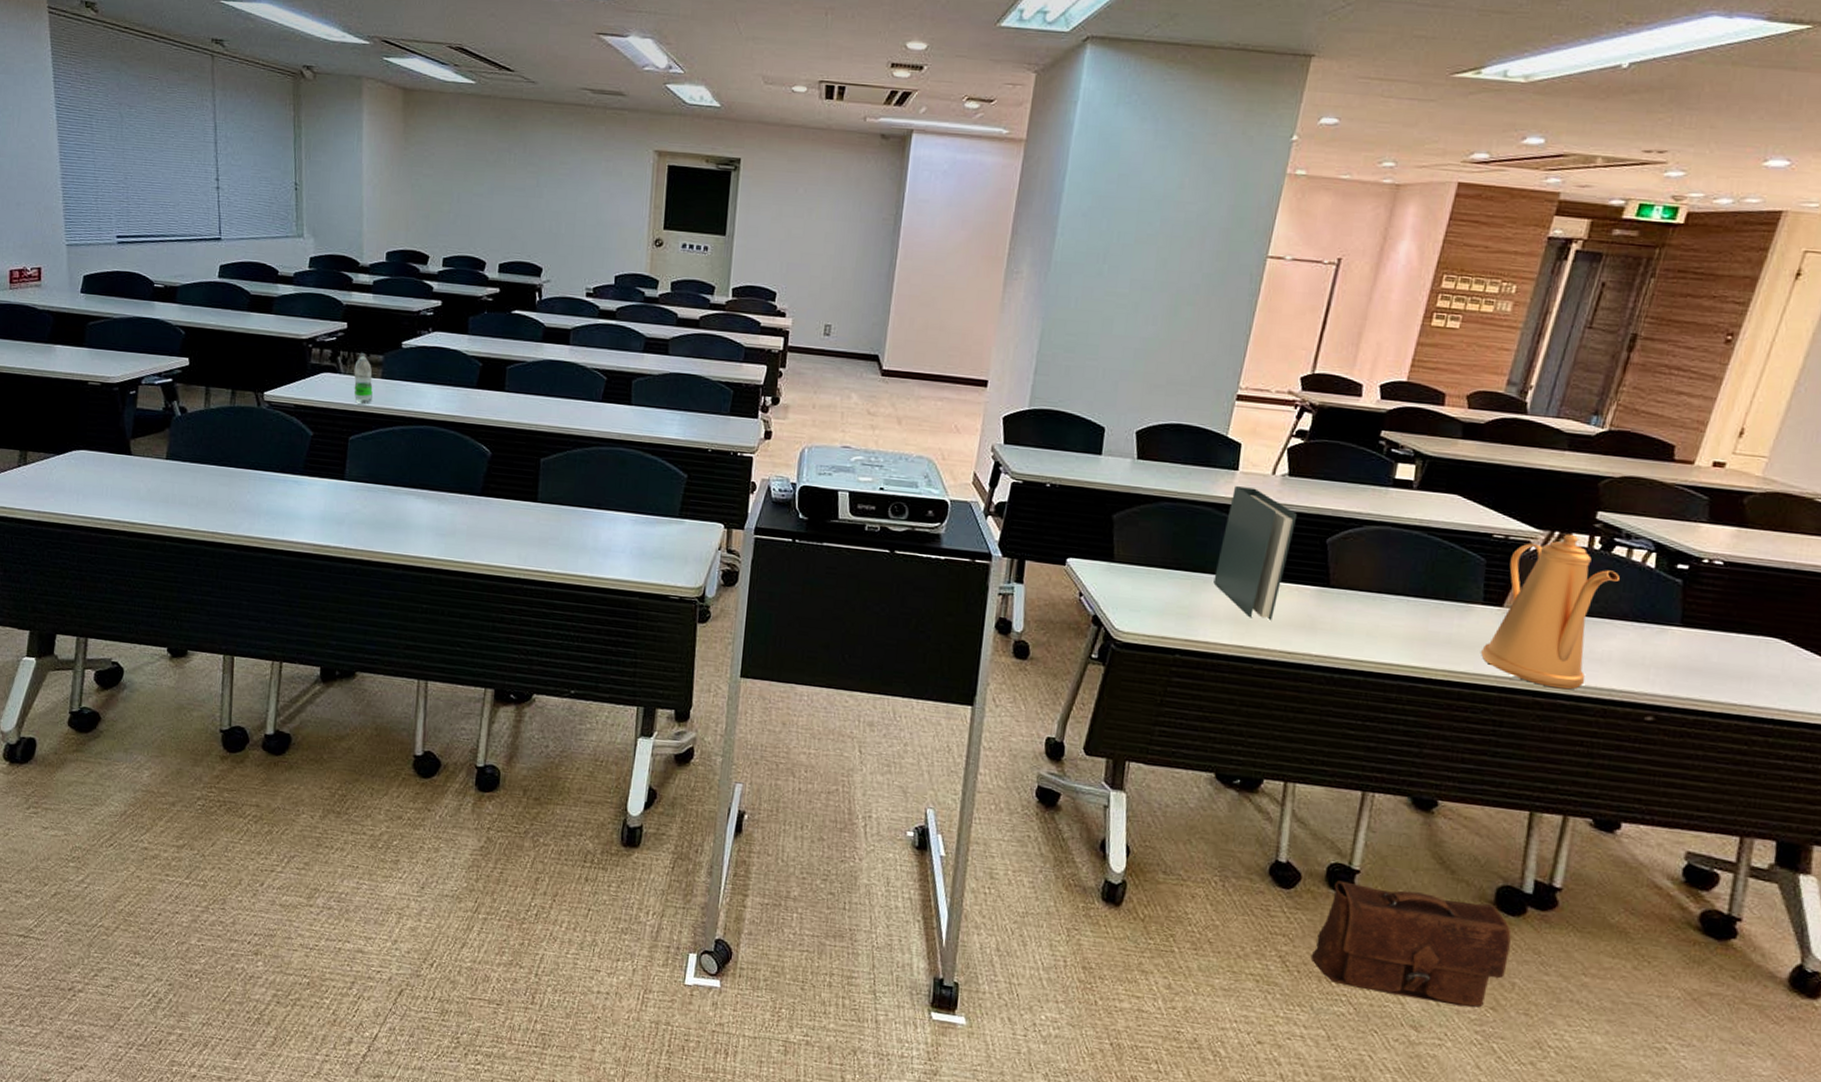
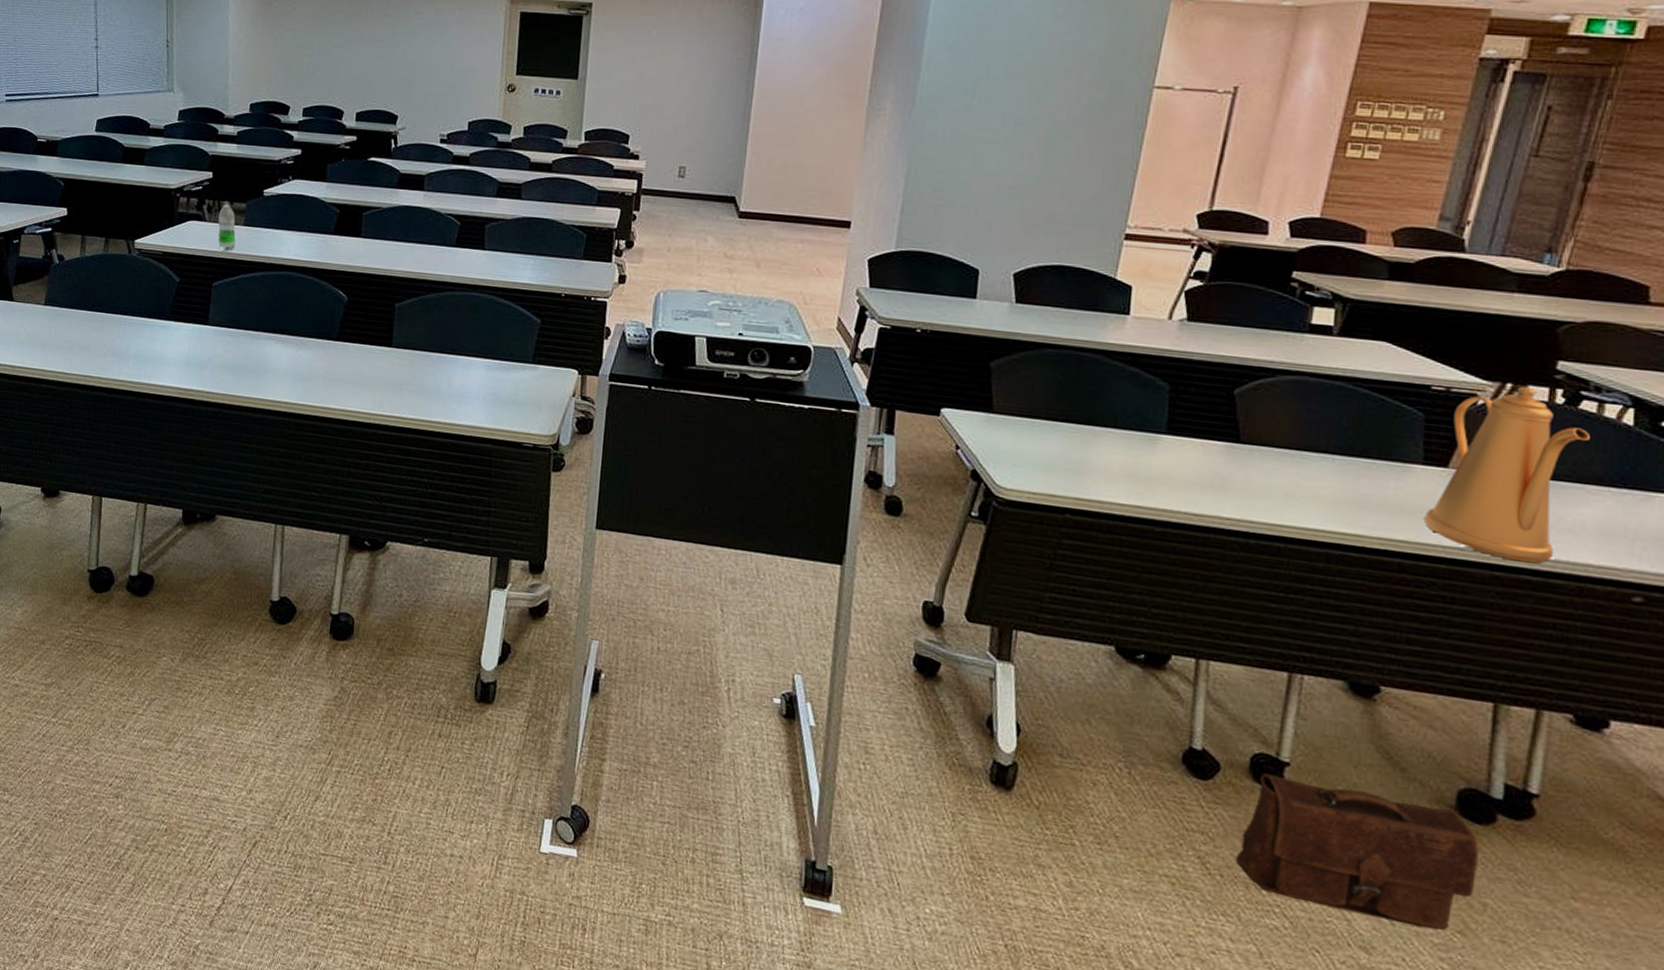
binder: present [1213,486,1297,620] -> none [1106,332,1198,479]

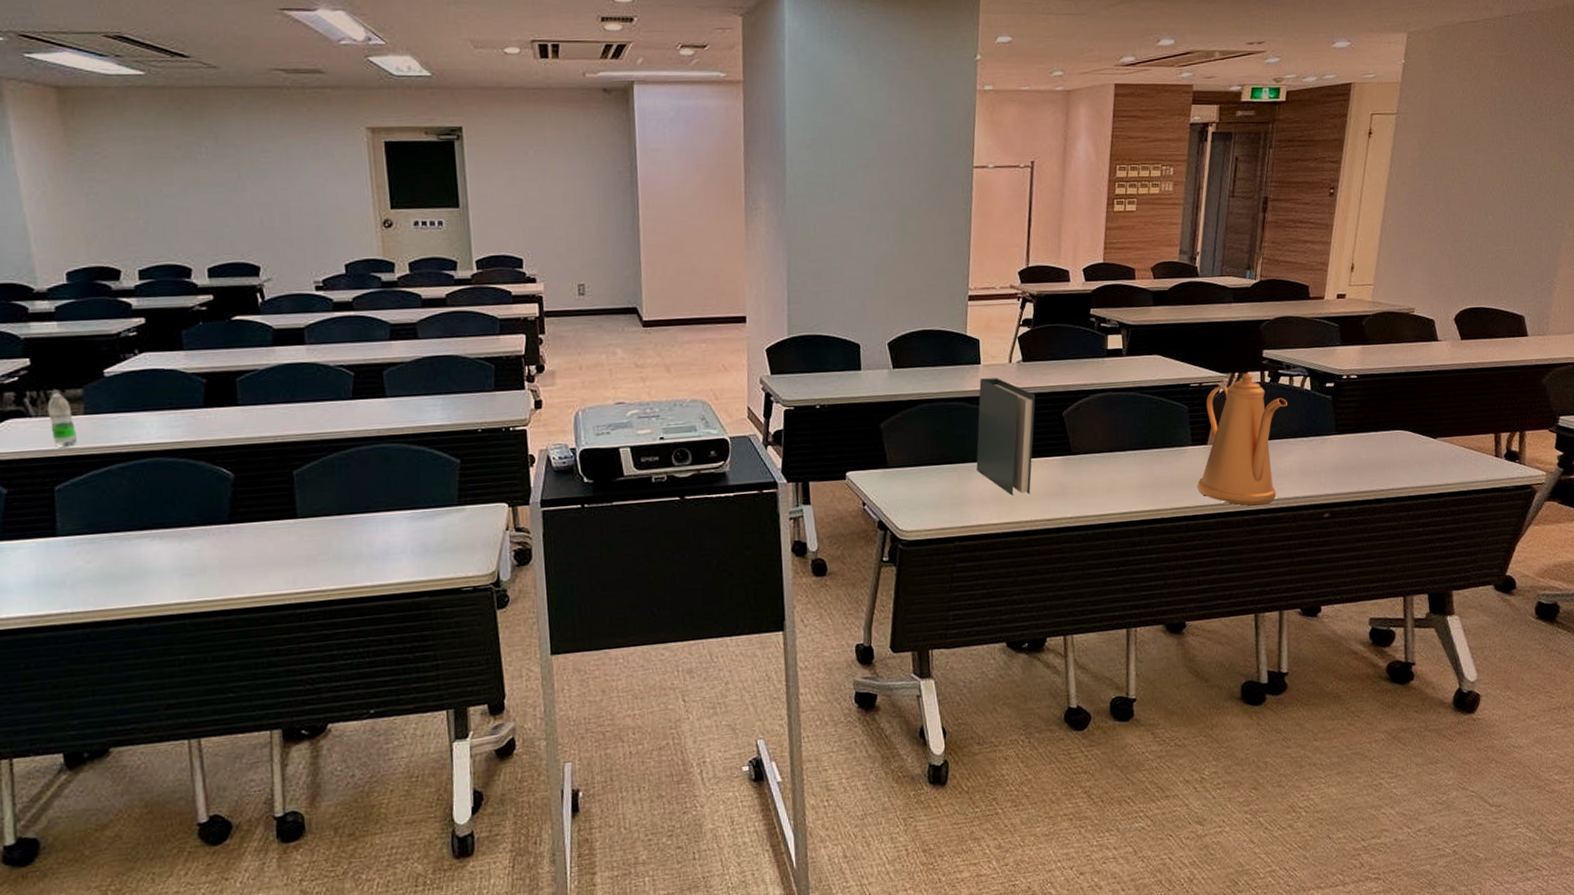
binder: none [1106,332,1198,479] -> present [976,378,1035,496]
briefcase: present [1235,773,1479,930] -> none [1110,701,1259,803]

